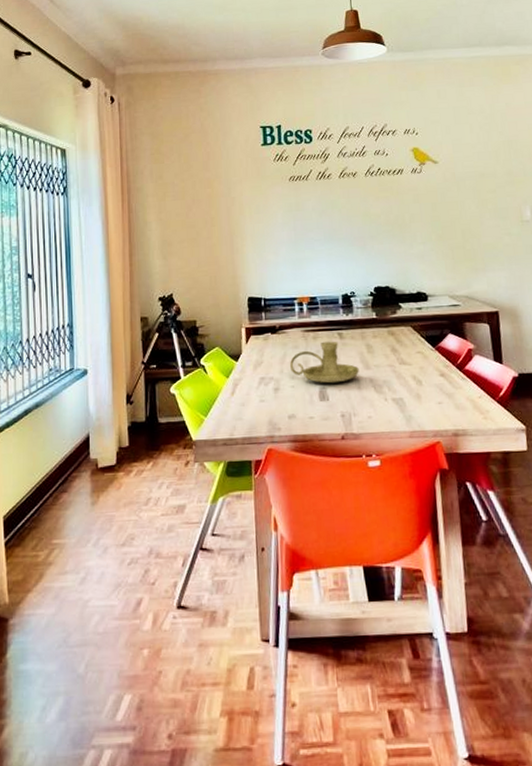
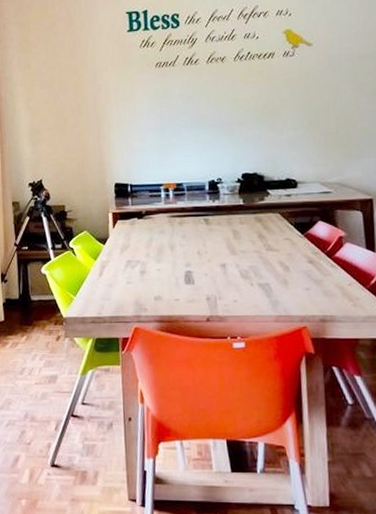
candle holder: present [290,341,359,384] -> none [156,226,225,268]

